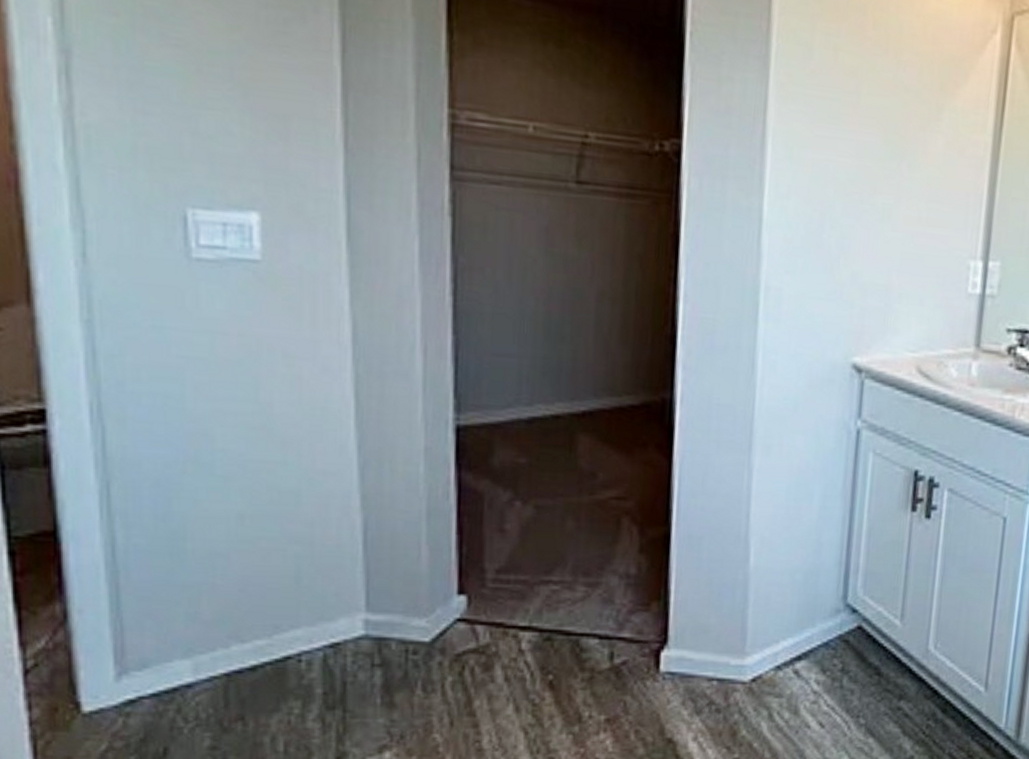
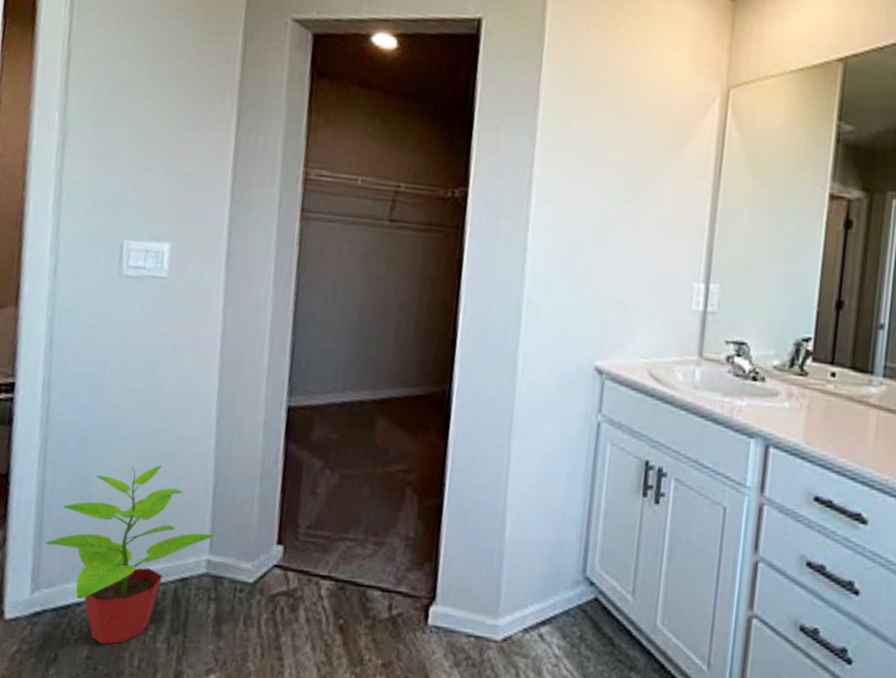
potted plant: none [128,508,369,731] -> present [46,465,213,645]

